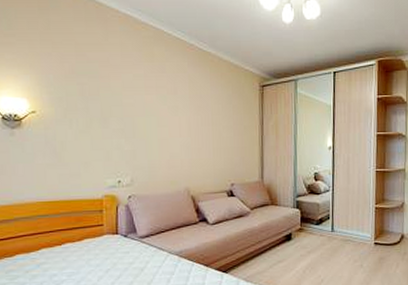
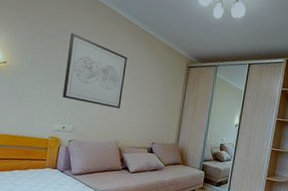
wall art: none [111,64,187,150] -> present [62,33,127,109]

